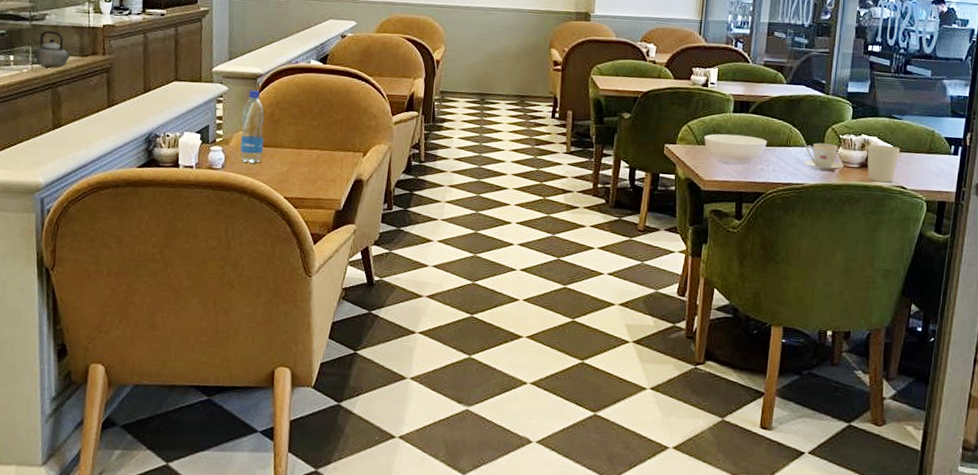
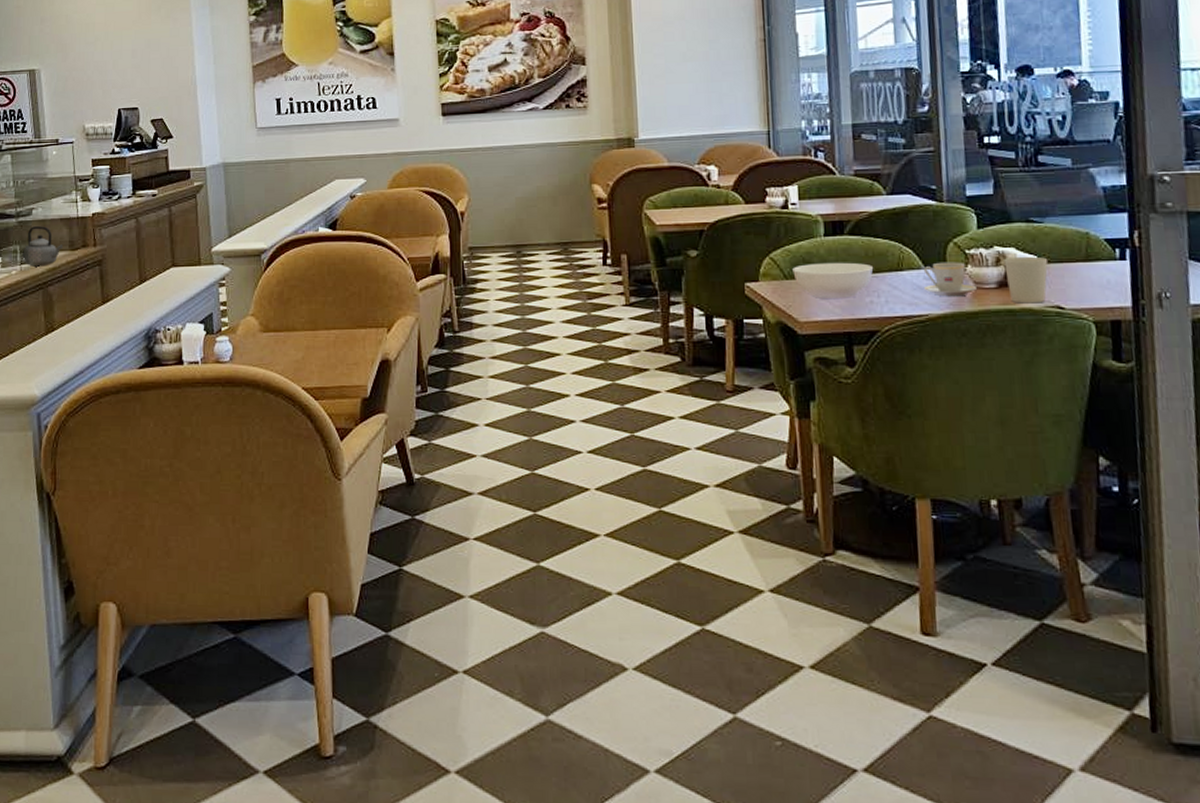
bottle: present [240,89,265,164] -> none [247,268,275,353]

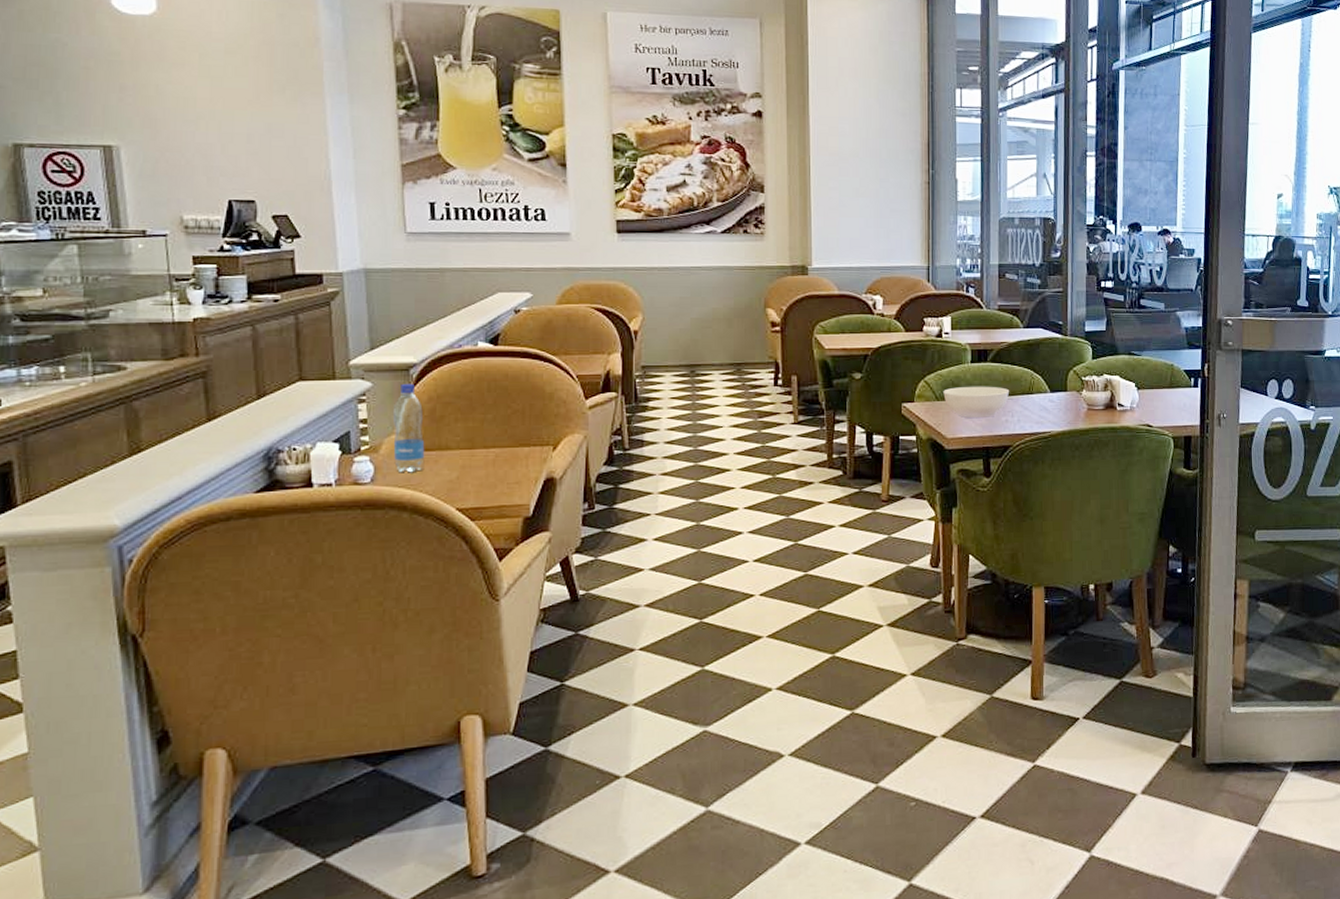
teapot: present [23,226,63,267] -> none [97,331,153,378]
bottle: none [247,268,275,353] -> present [392,383,425,473]
teacup: present [923,262,976,297] -> none [1048,387,1089,417]
dixie cup: present [1004,256,1049,304] -> none [1110,383,1143,422]

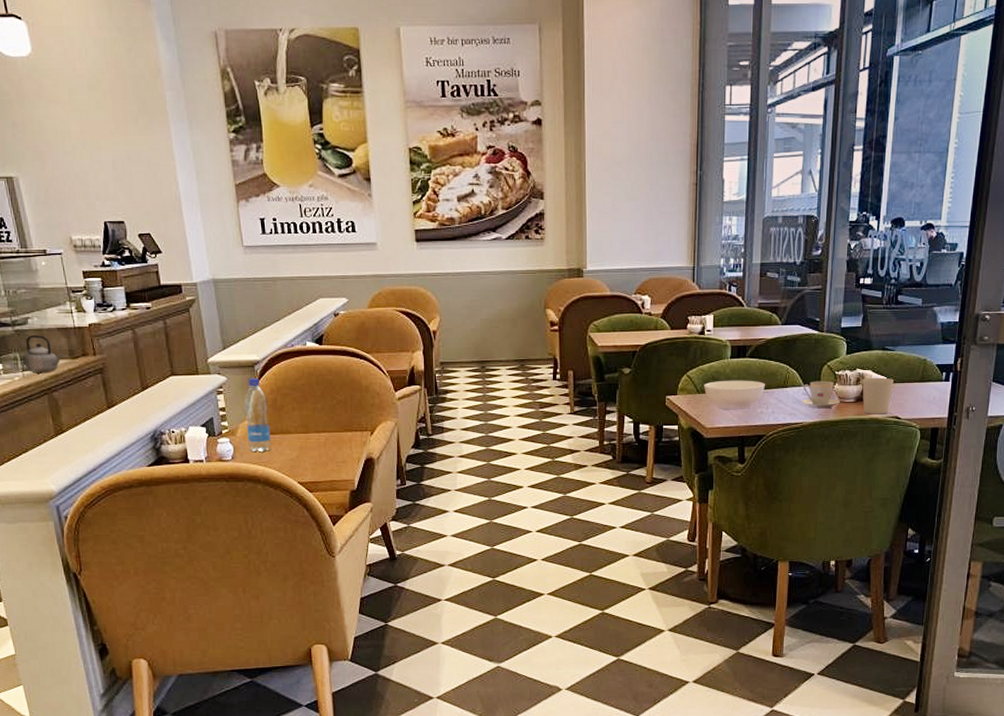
teapot: none [97,331,153,378] -> present [24,335,63,373]
teacup: none [1048,387,1089,417] -> present [801,381,840,409]
dixie cup: none [1110,383,1143,422] -> present [862,377,894,414]

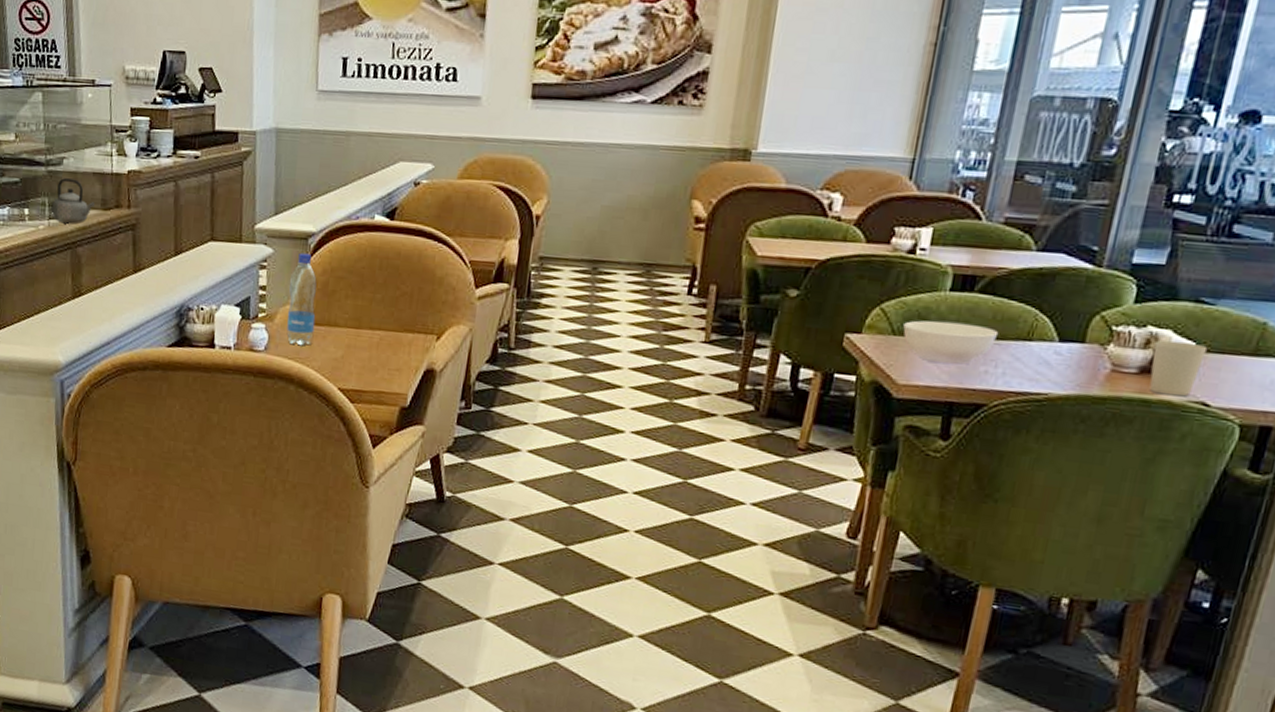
teacup: present [801,381,840,409] -> none [1050,336,1113,378]

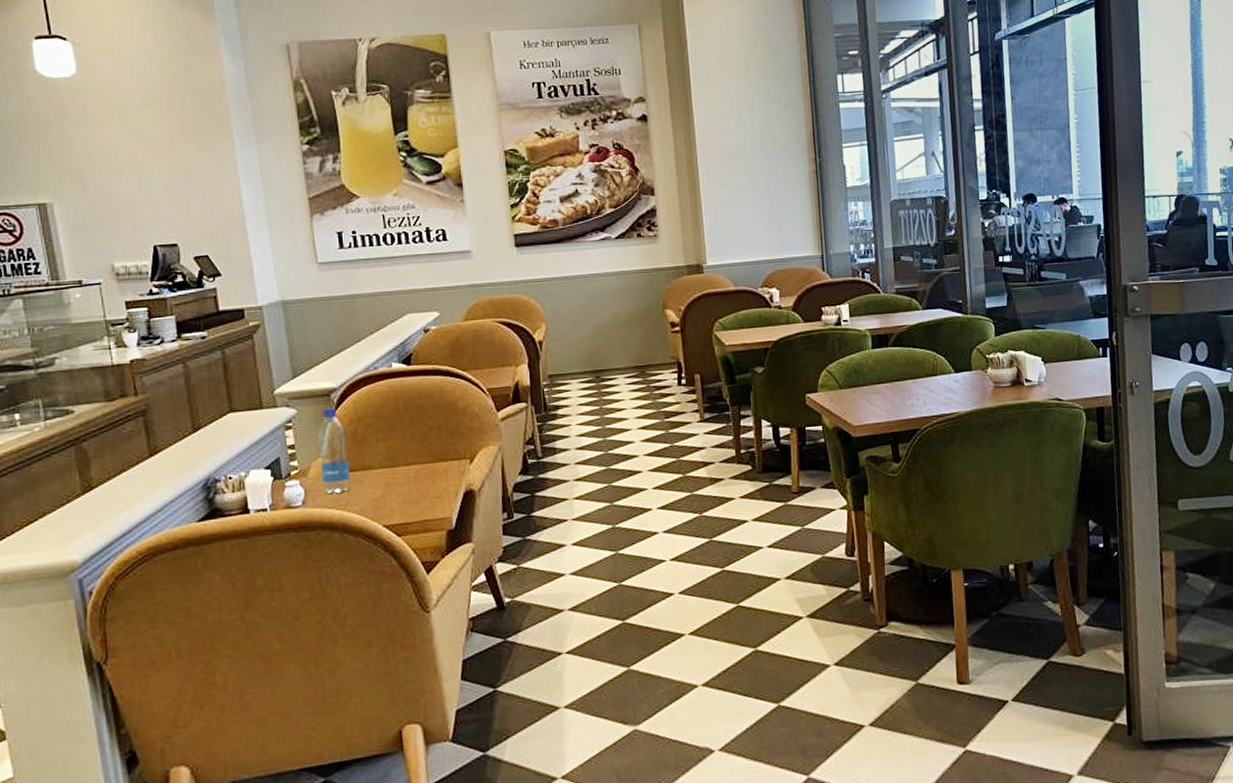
teapot: present [52,178,94,225] -> none [47,377,96,422]
bowl: present [903,320,999,365] -> none [846,370,914,405]
dixie cup: present [1149,340,1208,397] -> none [1016,357,1050,398]

